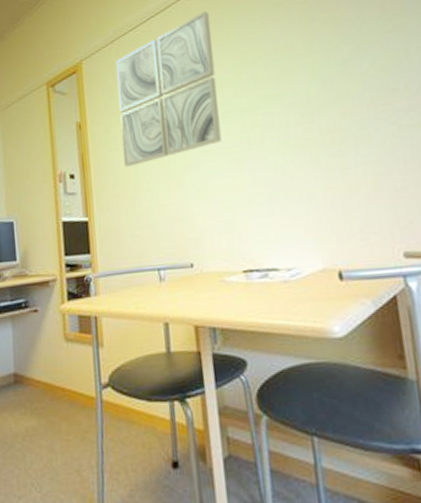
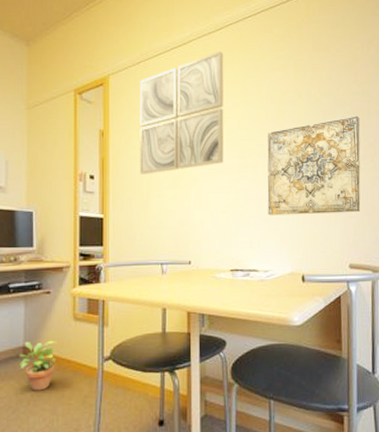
potted plant: none [9,365,51,425] -> present [18,340,57,391]
wall art: none [273,58,412,199] -> present [267,116,361,216]

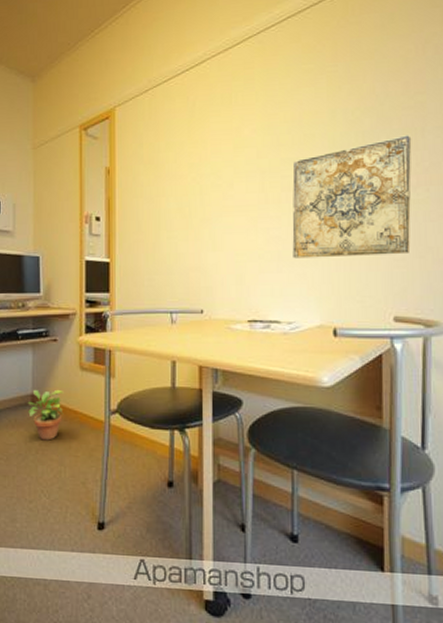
wall art: present [139,52,224,174] -> none [147,70,242,215]

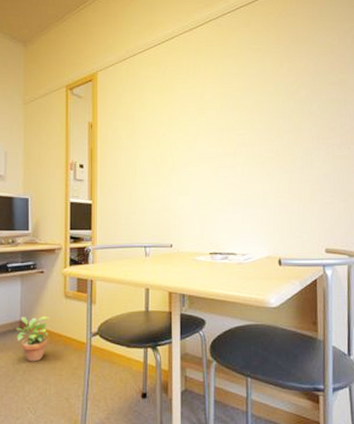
wall art: present [292,135,412,259] -> none [245,105,337,202]

